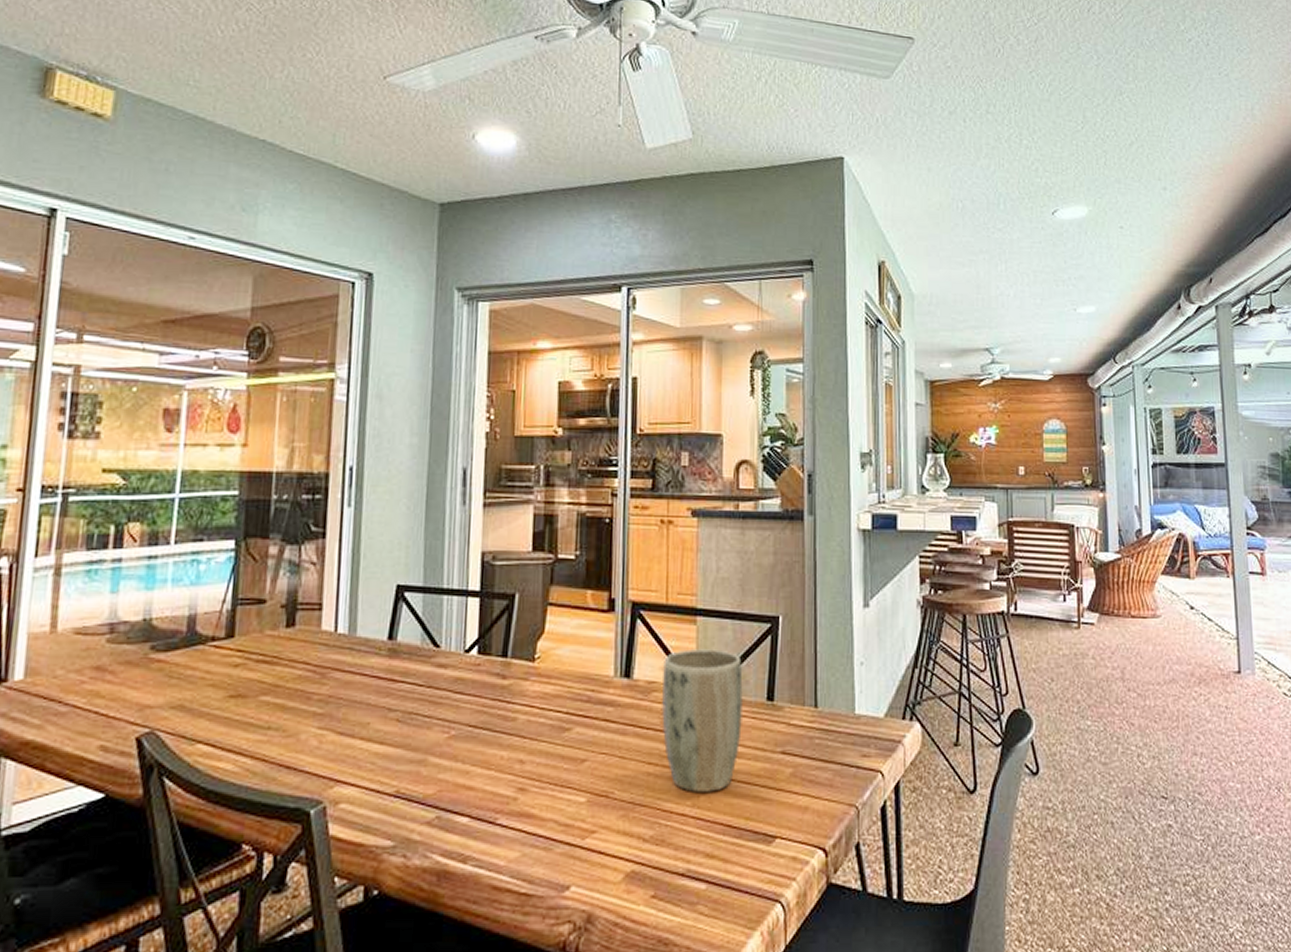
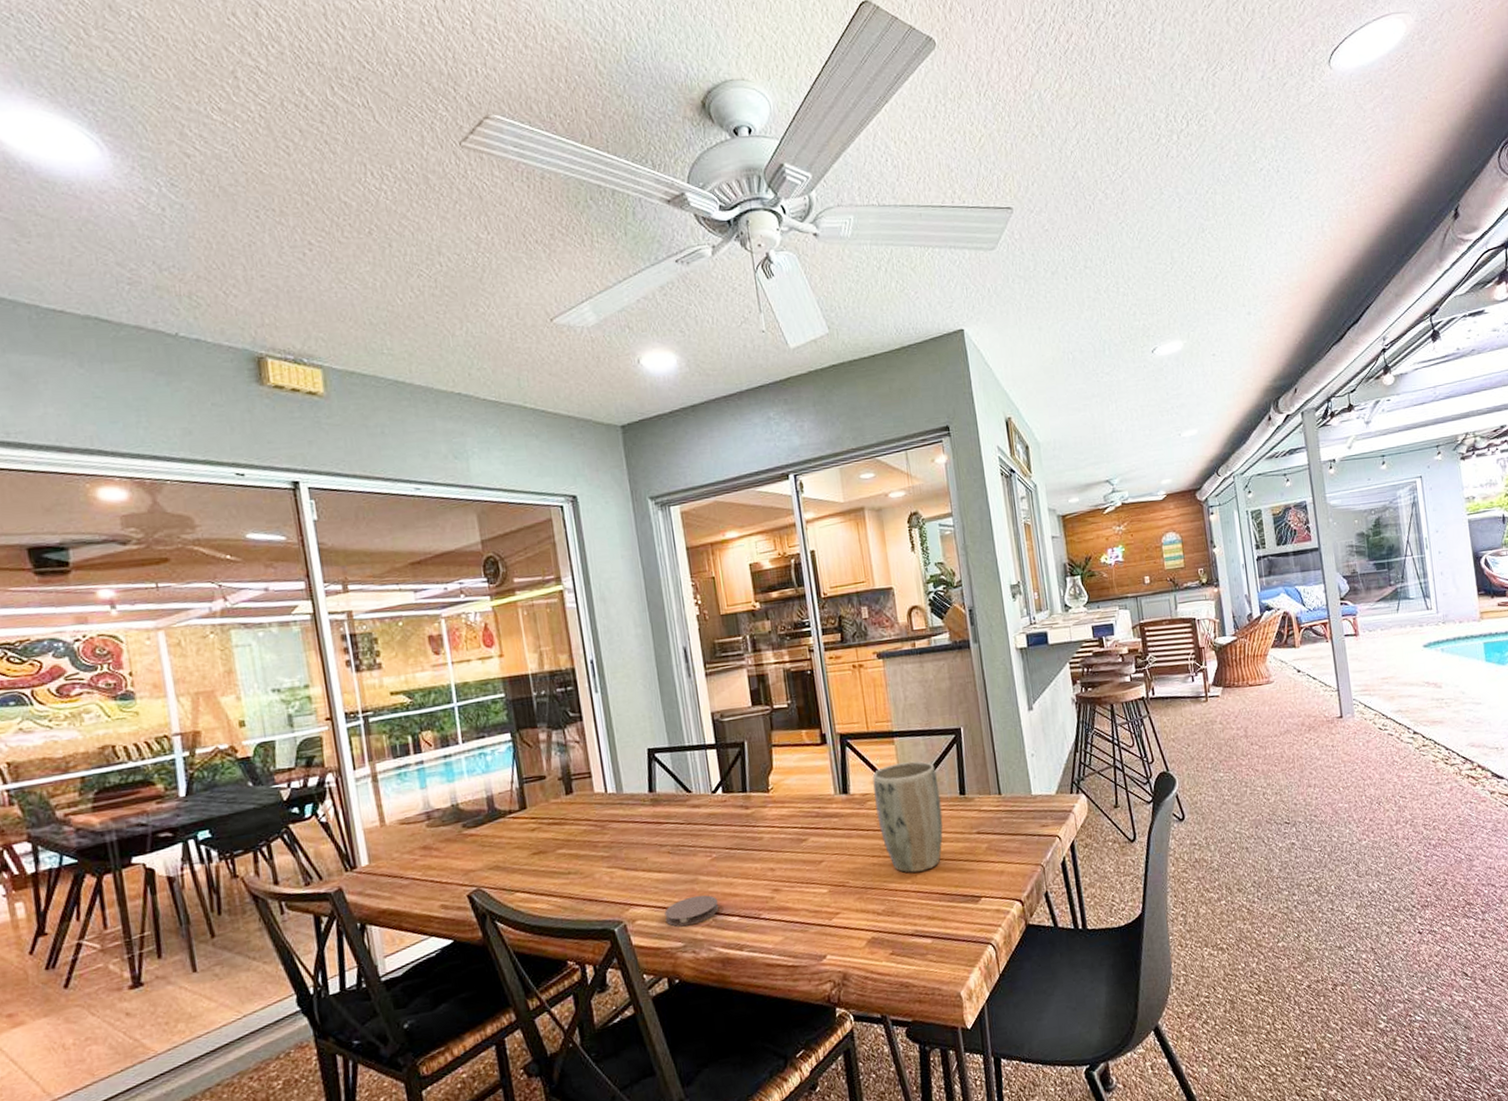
coaster: none [376,781,447,820] -> present [664,895,719,927]

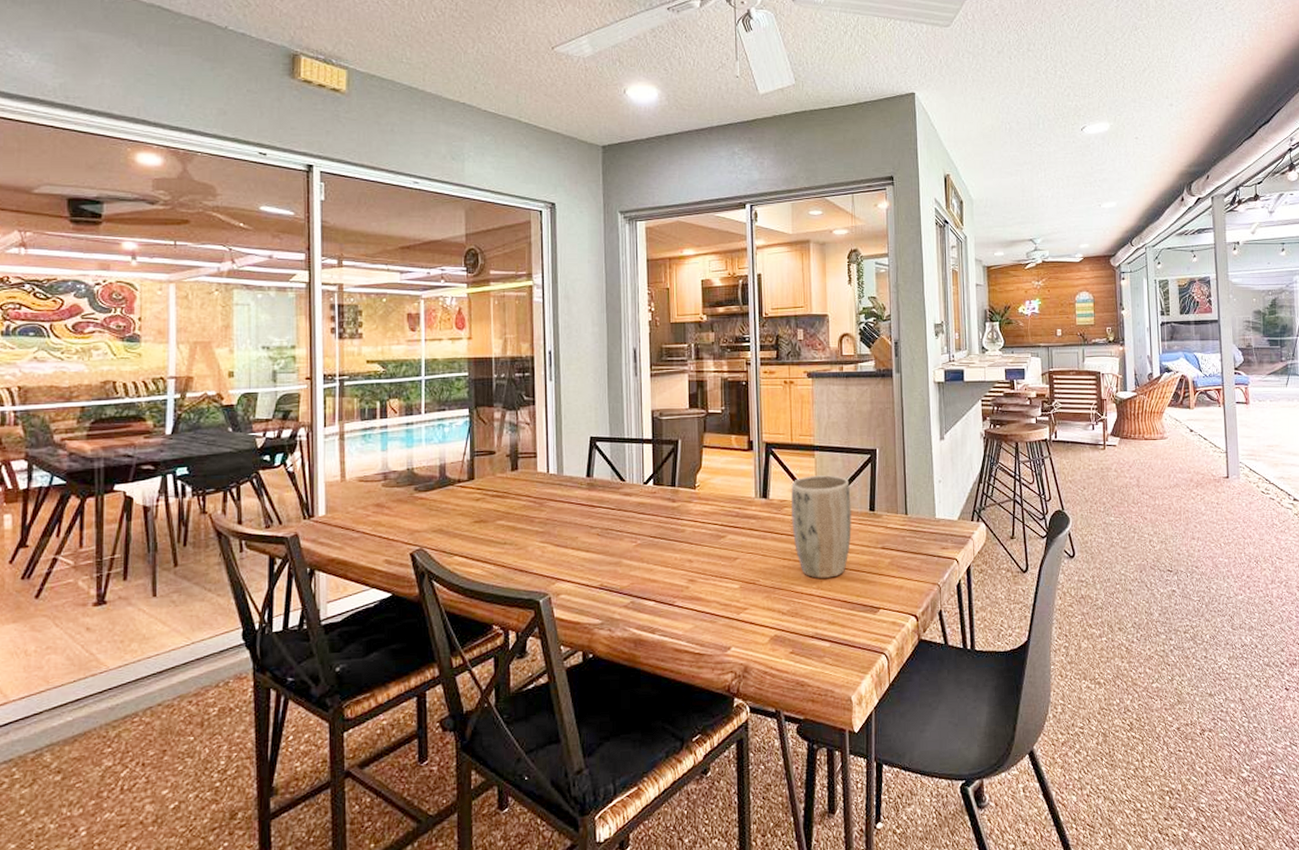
coaster: present [664,895,719,927] -> none [587,577,638,605]

